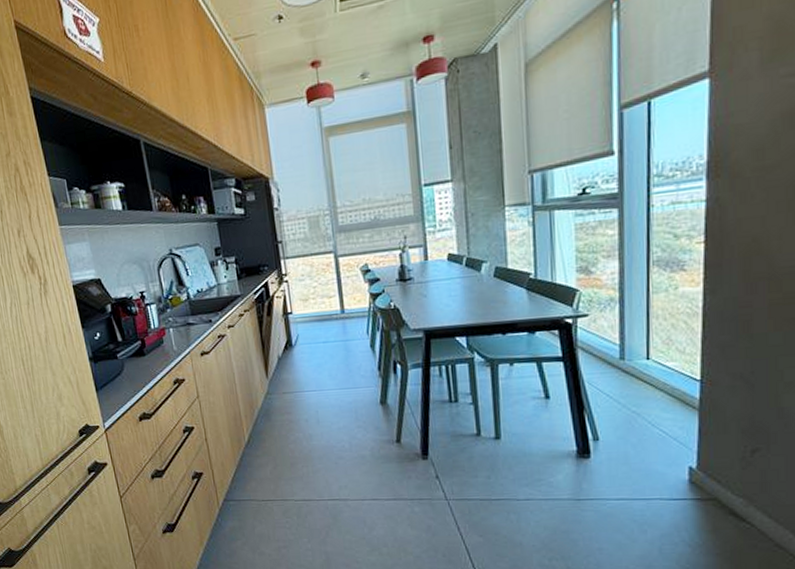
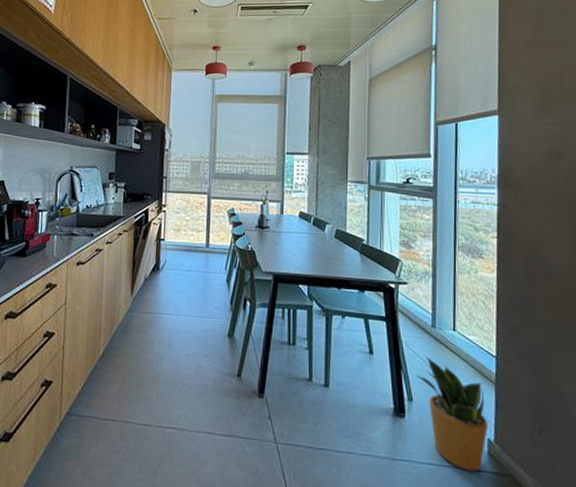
potted plant: none [602,391,691,501] -> present [416,355,489,472]

